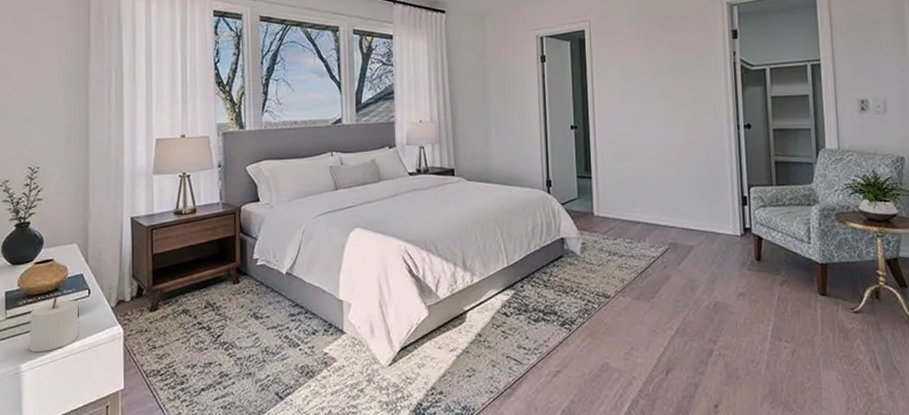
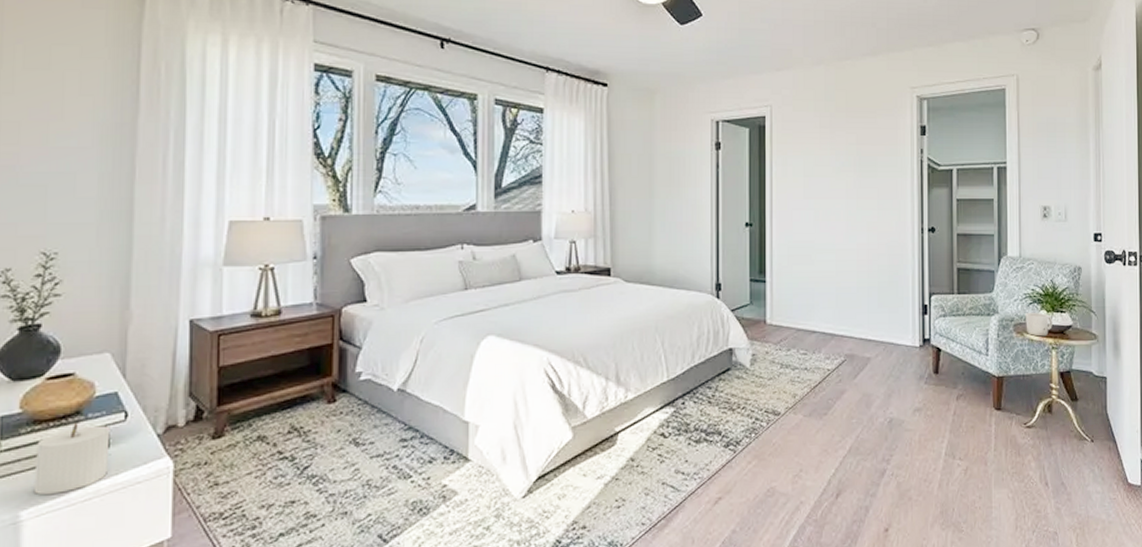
mug: none [847,201,876,225] -> present [1026,312,1053,337]

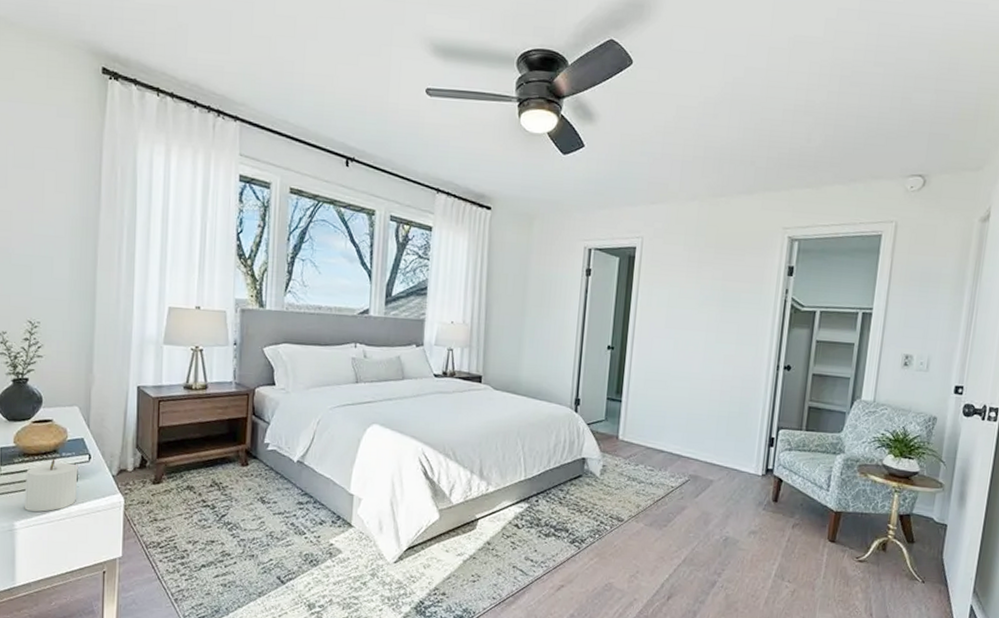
mug: present [1026,312,1053,337] -> none [870,455,899,480]

